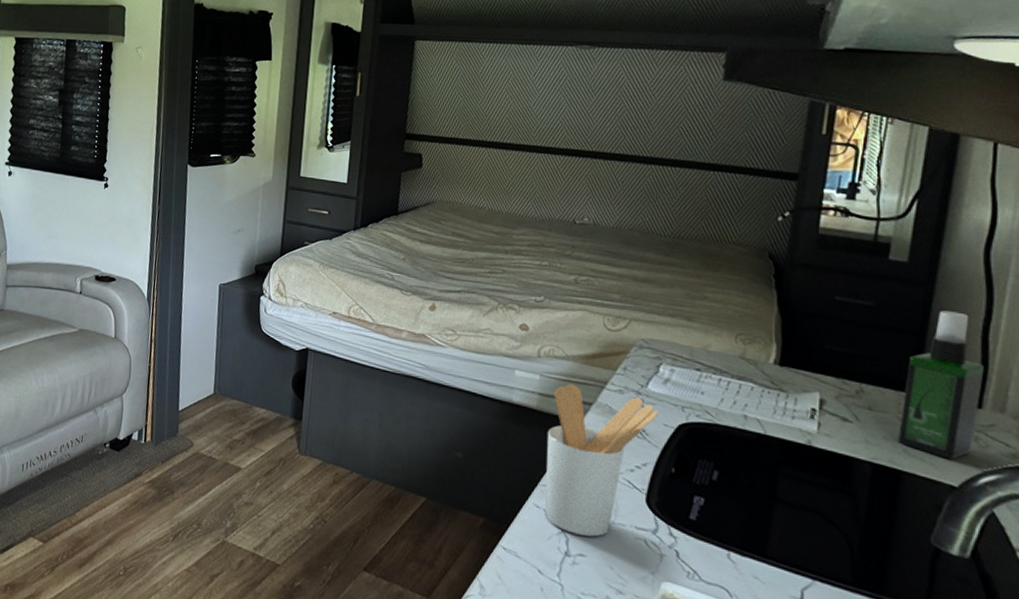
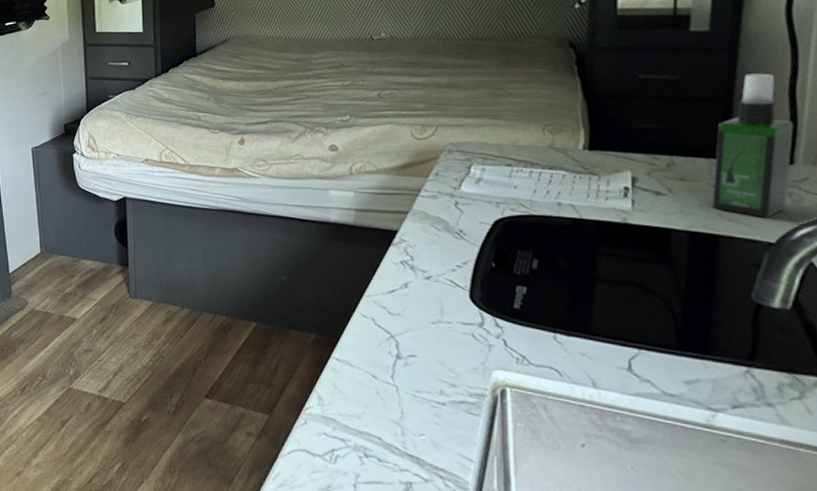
utensil holder: present [545,384,658,537] -> none [367,197,474,337]

